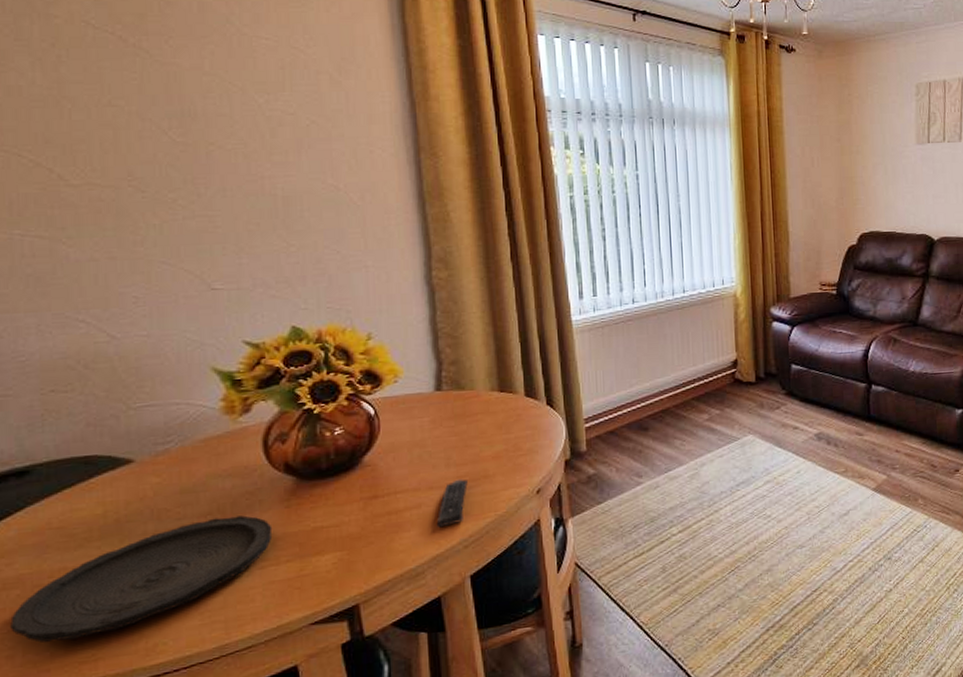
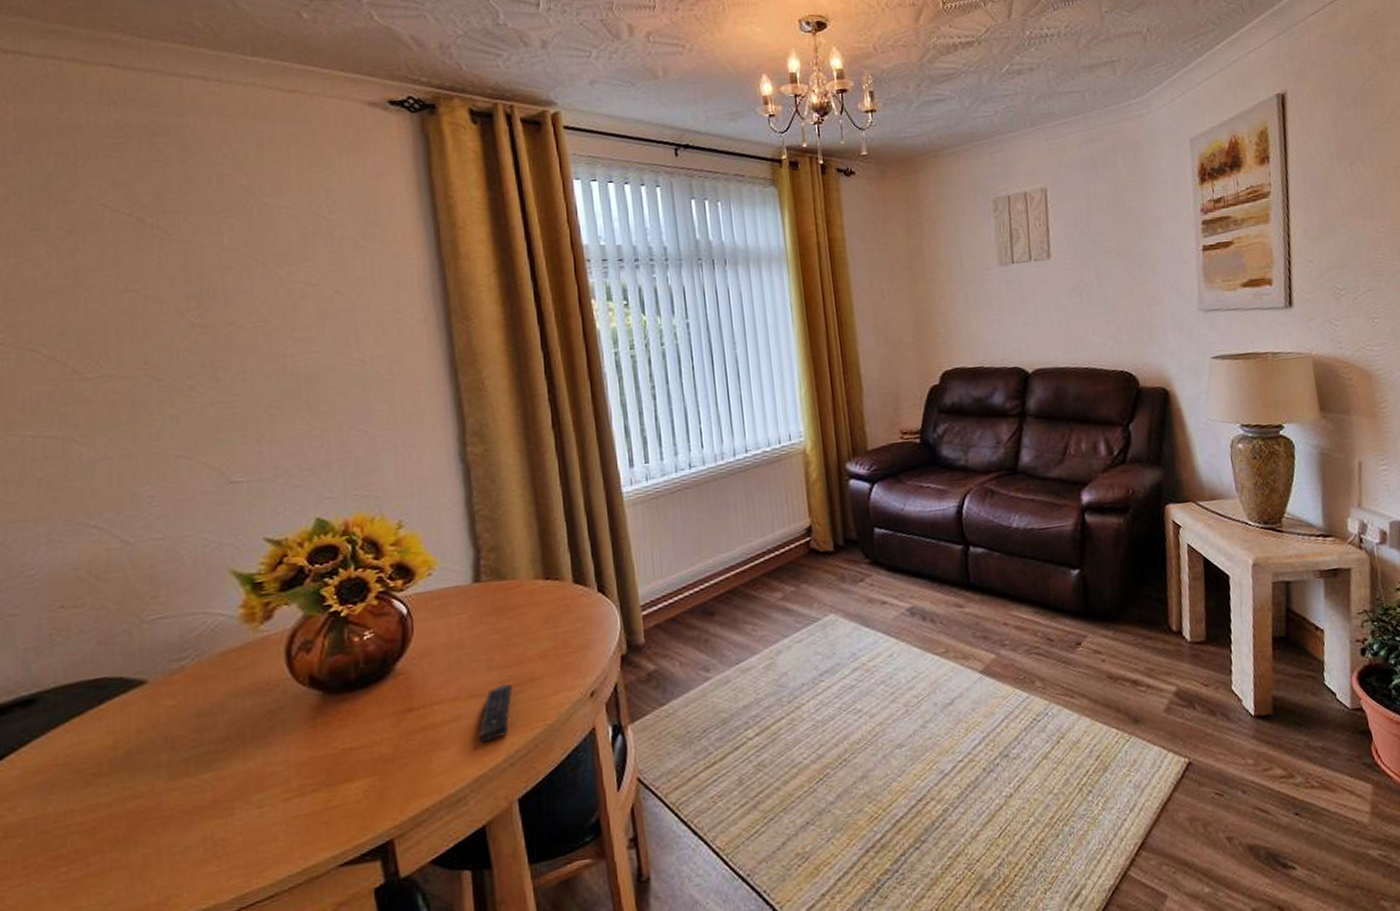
plate: present [10,515,273,643] -> none [11,739,297,900]

